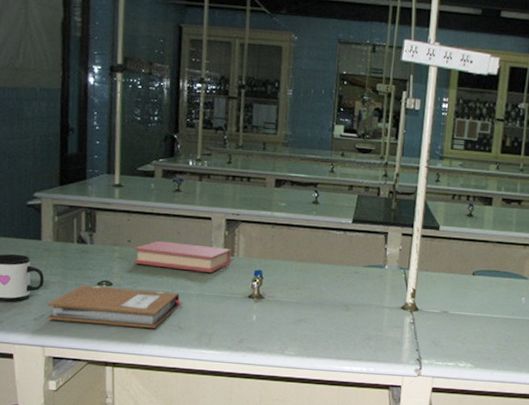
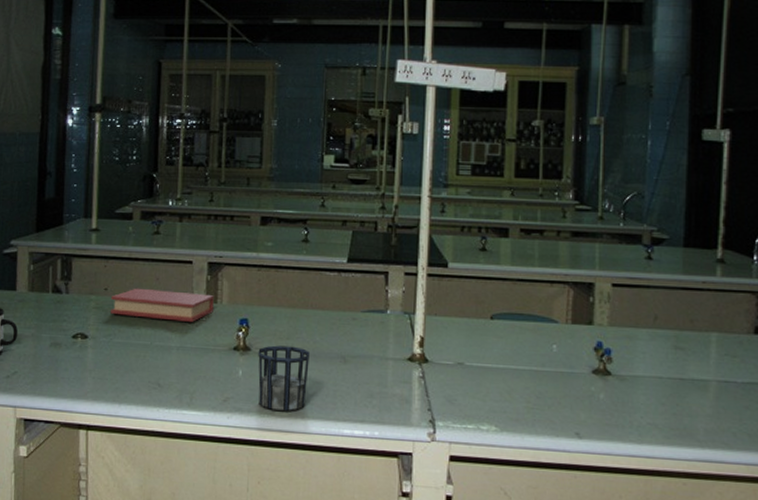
notebook: present [47,284,182,328] -> none [19,338,161,386]
cup: none [270,294,317,351] -> present [258,345,310,411]

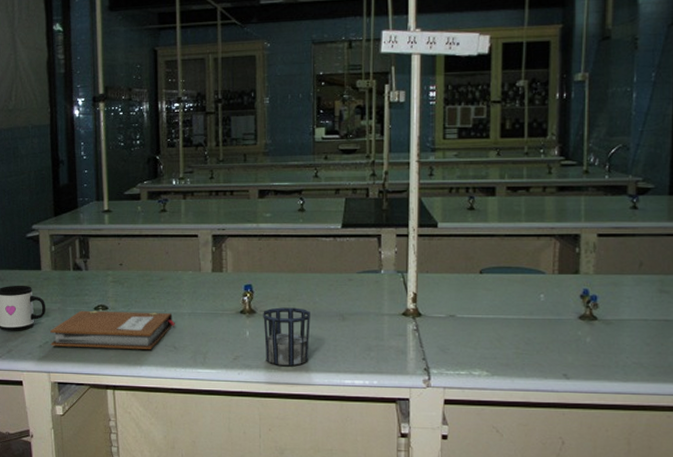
notebook: none [19,338,161,386] -> present [50,310,175,349]
book: present [110,288,214,322] -> none [125,262,220,290]

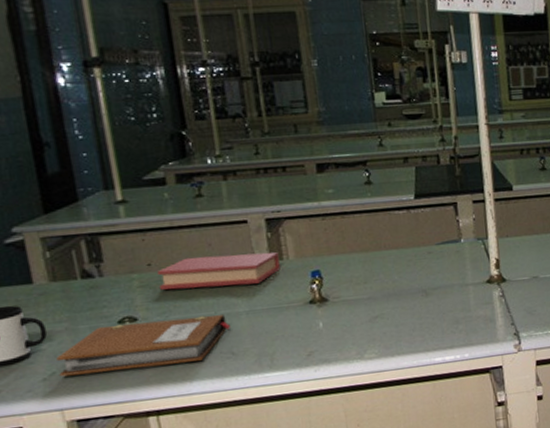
book: none [125,262,220,290] -> present [156,252,280,290]
cup: present [263,307,310,366] -> none [336,289,393,355]

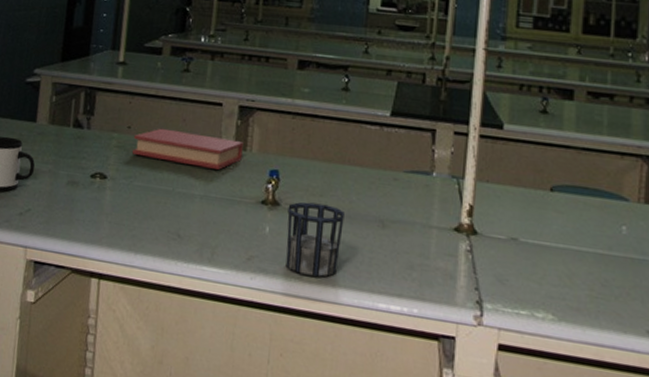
notebook: present [56,315,230,377] -> none [33,176,183,234]
cup: none [336,289,393,355] -> present [285,202,345,277]

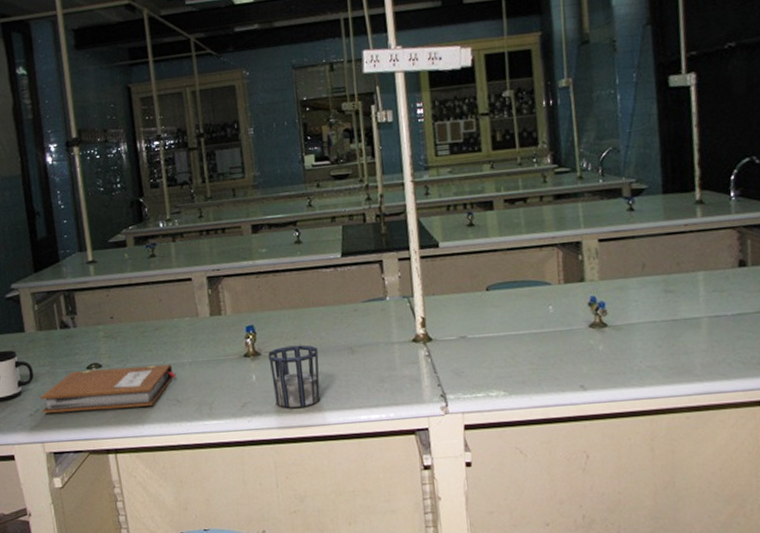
notebook: none [33,176,183,234] -> present [40,365,176,414]
book: present [132,128,243,170] -> none [117,308,219,341]

